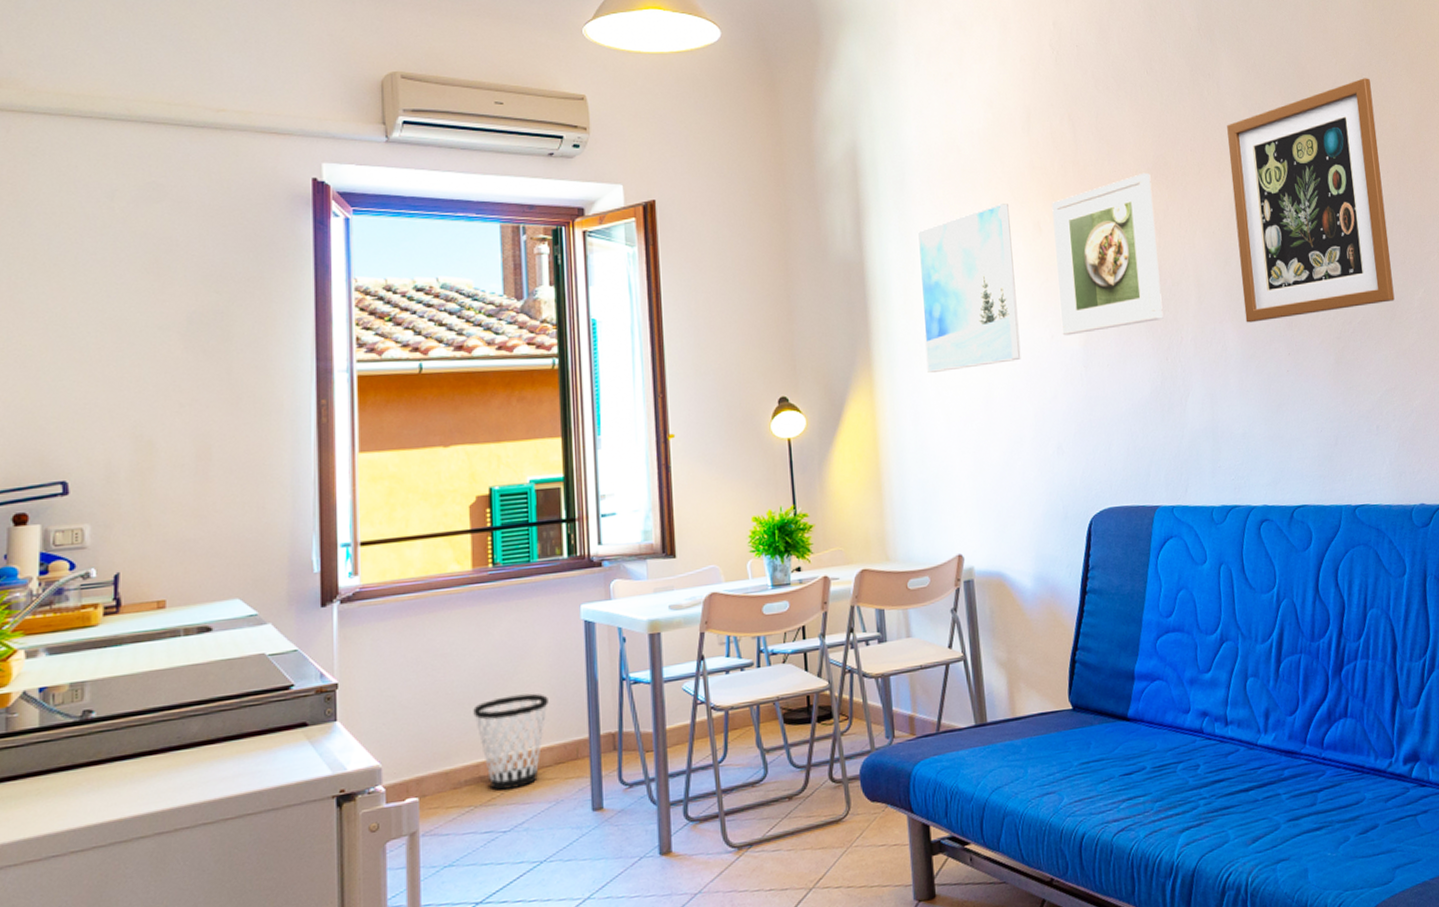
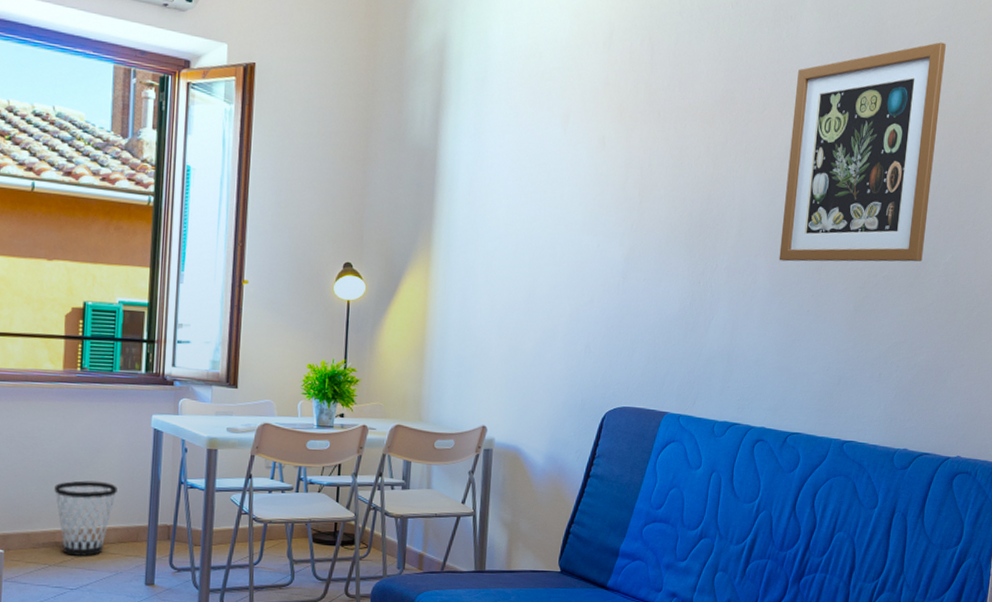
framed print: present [917,204,1021,373] -> none [480,114,578,263]
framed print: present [1052,172,1164,336] -> none [608,104,717,247]

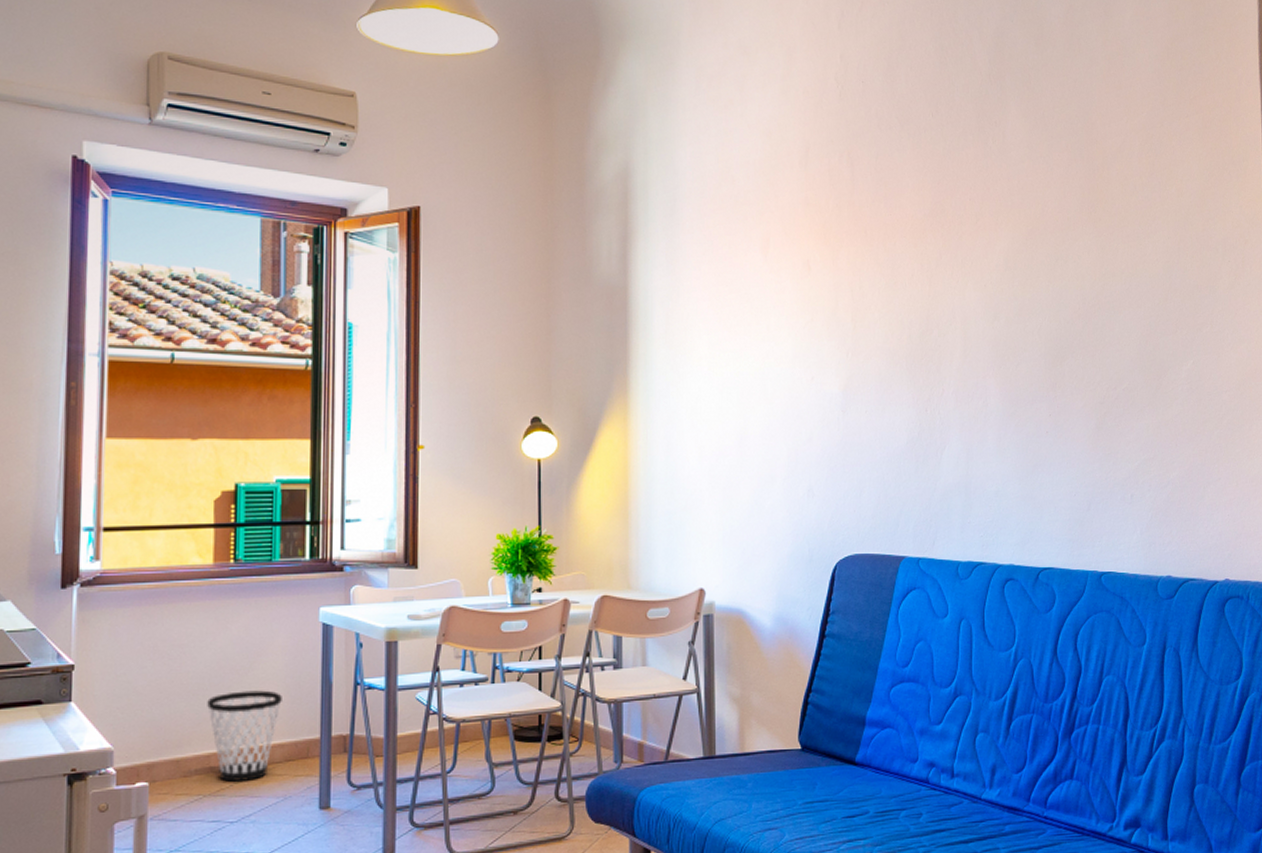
wall art: present [779,42,946,262] -> none [1008,139,1163,381]

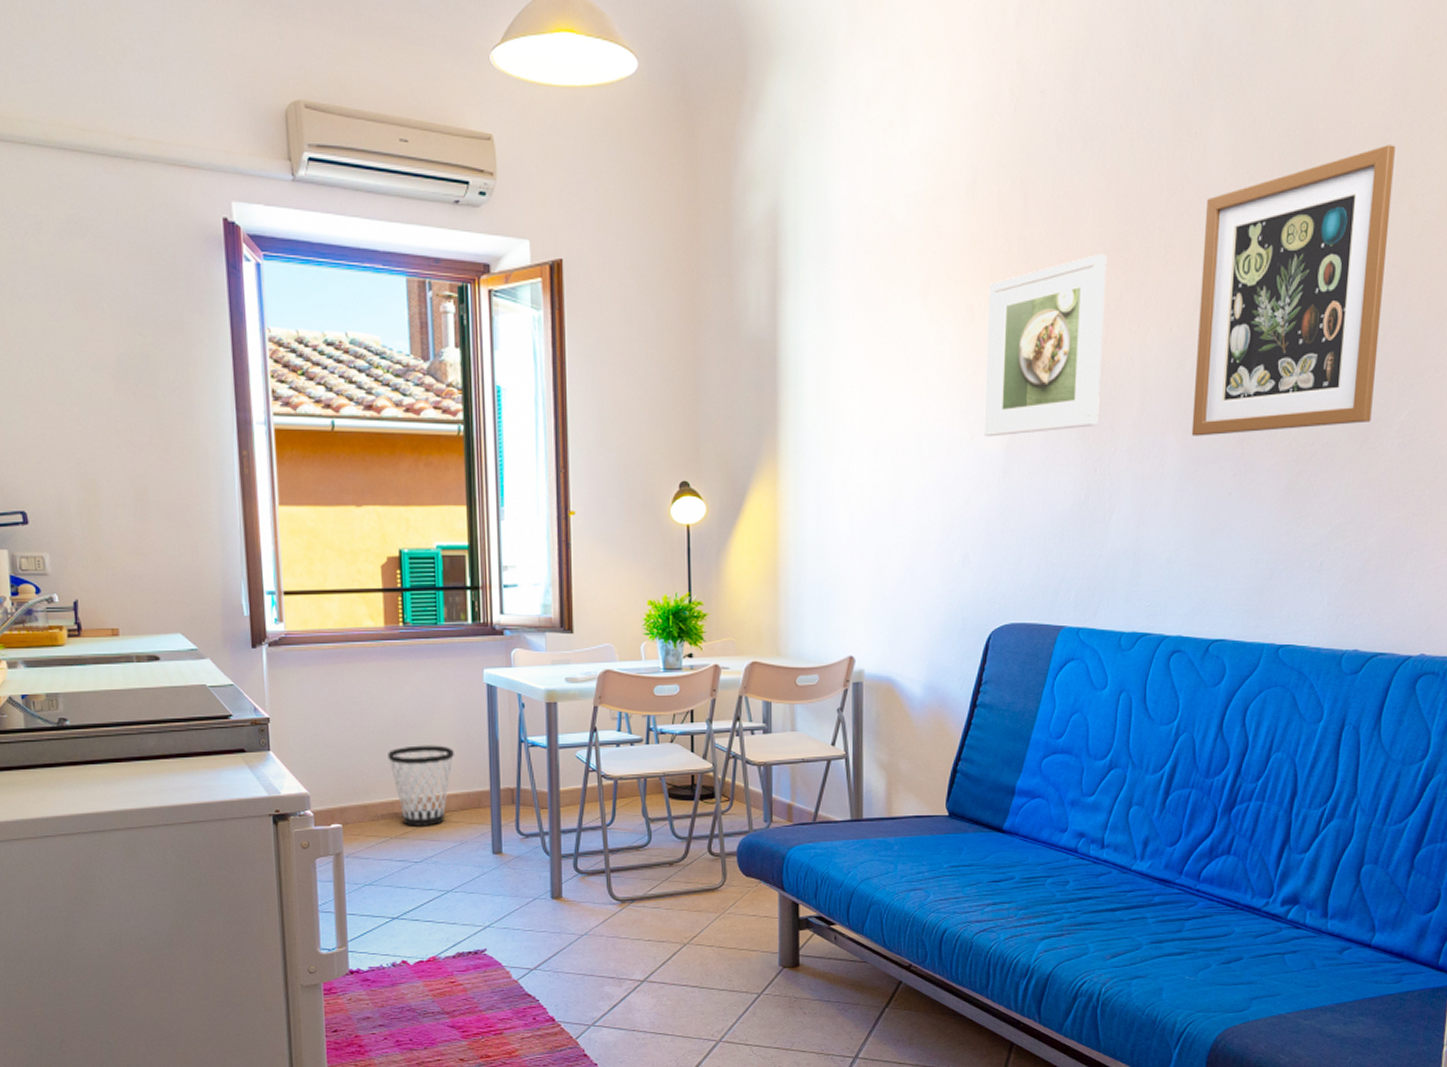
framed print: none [822,218,927,379] -> present [983,253,1107,437]
wall art: none [1008,139,1163,381] -> present [1191,145,1395,436]

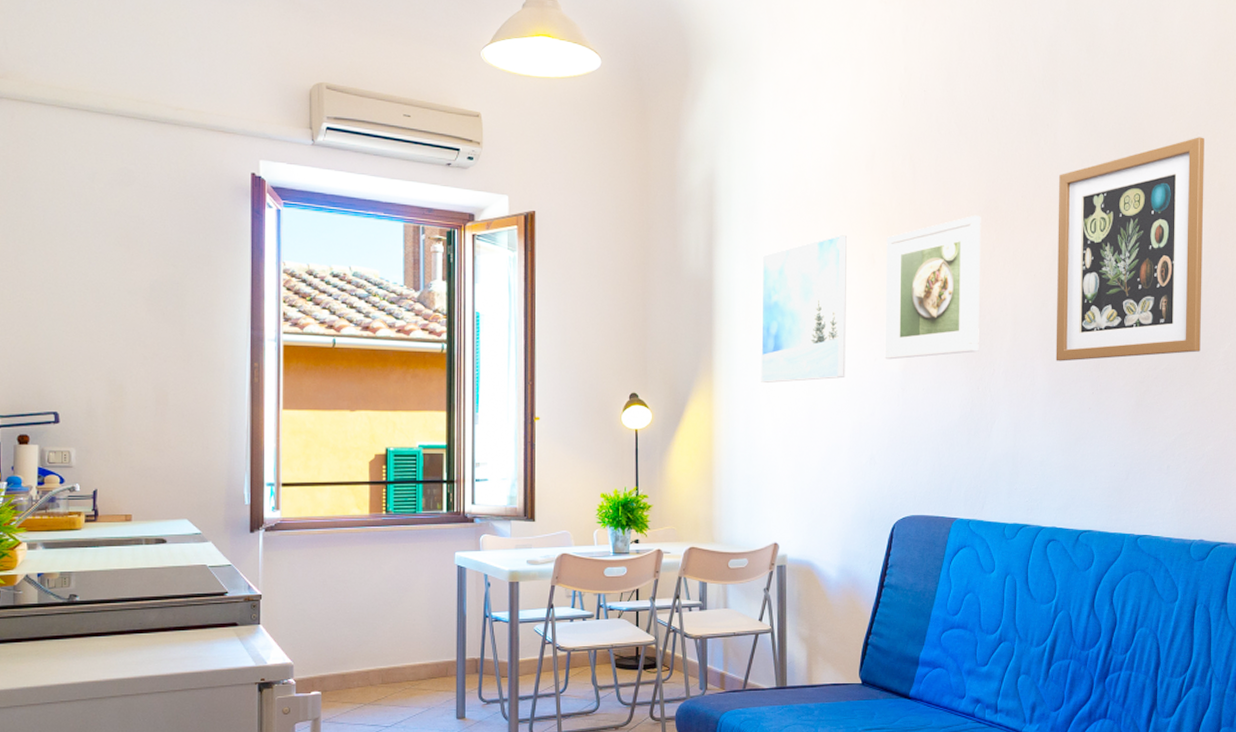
wastebasket: present [388,745,454,826] -> none [366,620,426,694]
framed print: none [835,282,940,467] -> present [761,235,847,383]

